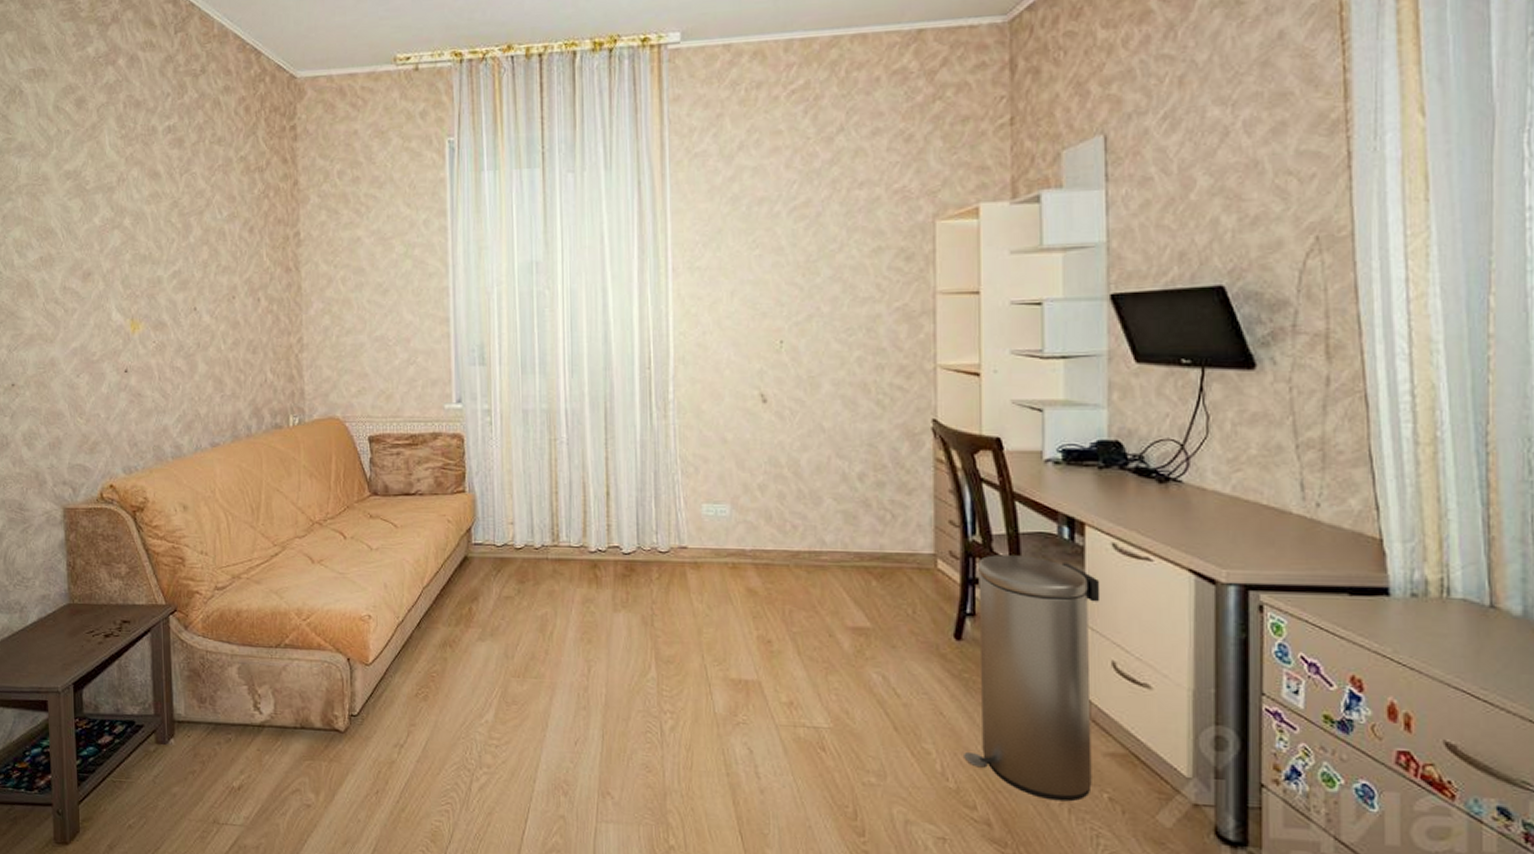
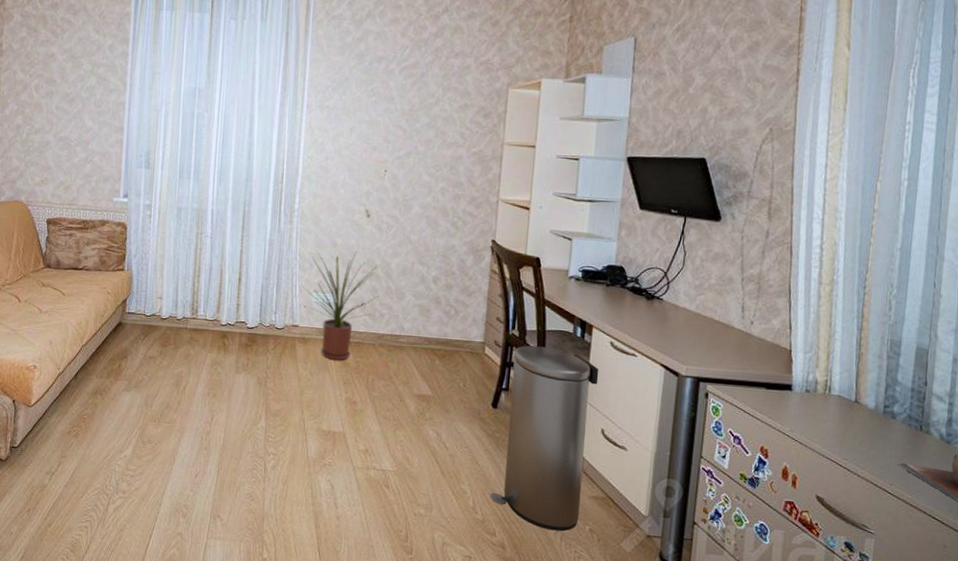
house plant: none [689,448,789,588] -> present [303,250,379,360]

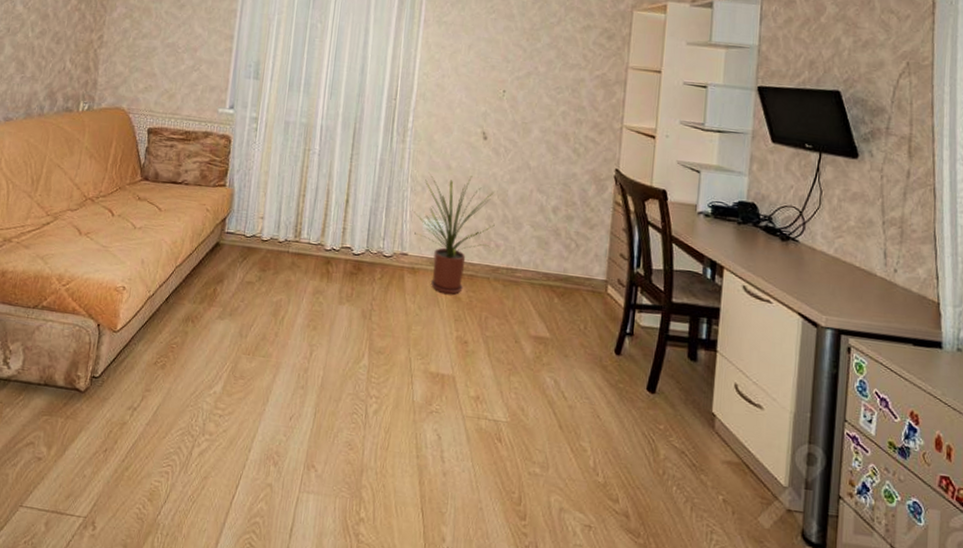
pedal bin: present [490,345,599,531] -> none [612,286,731,501]

